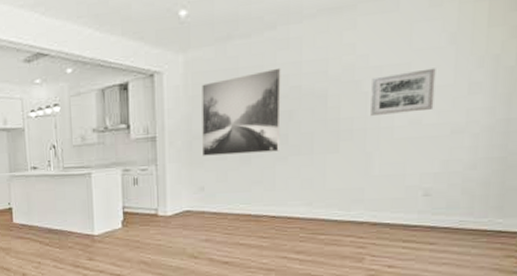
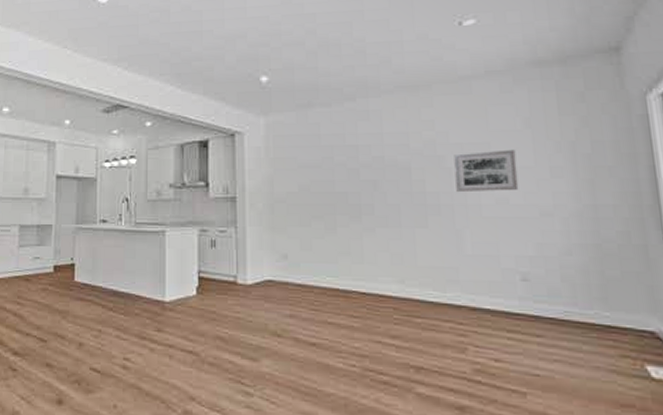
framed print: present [202,67,281,156] -> none [283,137,367,222]

